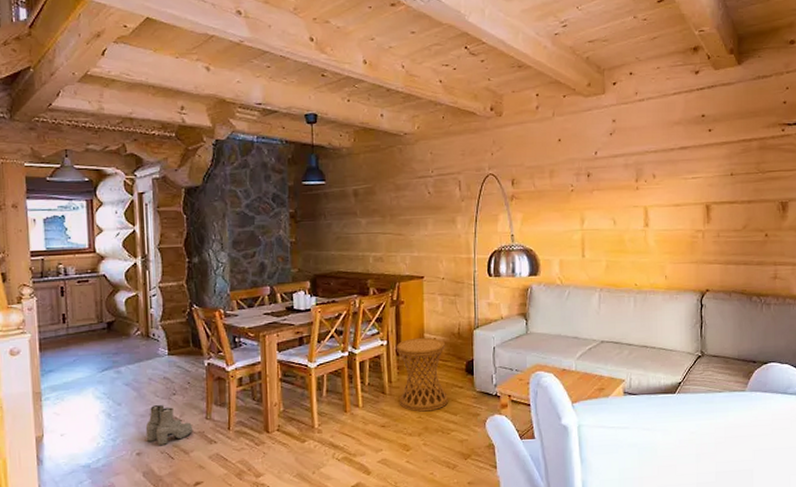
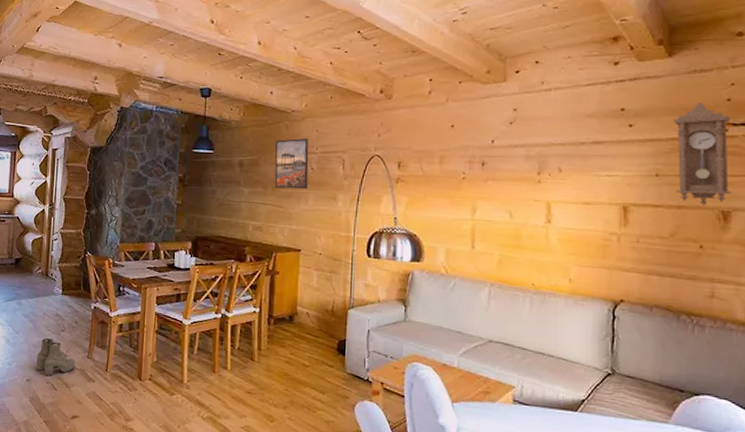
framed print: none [390,161,426,216] -> present [274,138,309,190]
side table: present [397,337,448,412] -> none [268,309,317,386]
pendulum clock: none [742,106,788,199] -> present [672,103,732,205]

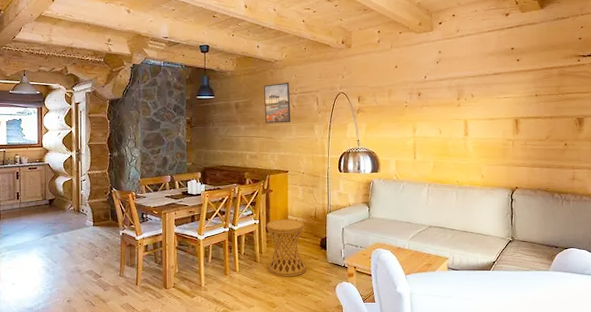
boots: present [35,338,76,377] -> none [74,264,110,296]
side table: none [268,309,317,386] -> present [266,218,306,277]
pendulum clock: present [672,103,732,205] -> none [545,41,584,115]

